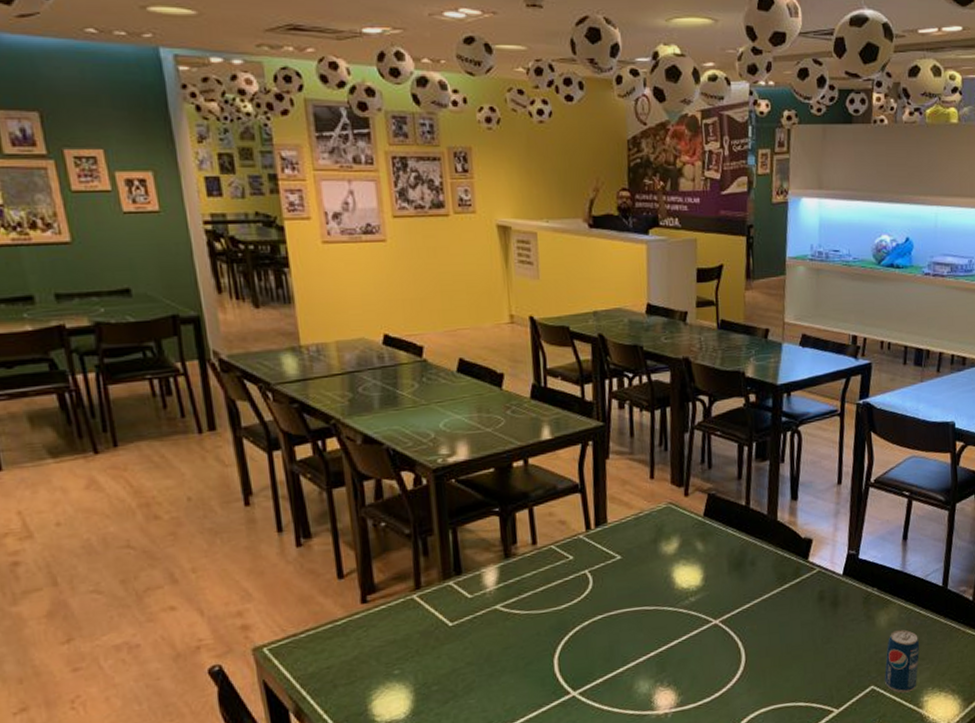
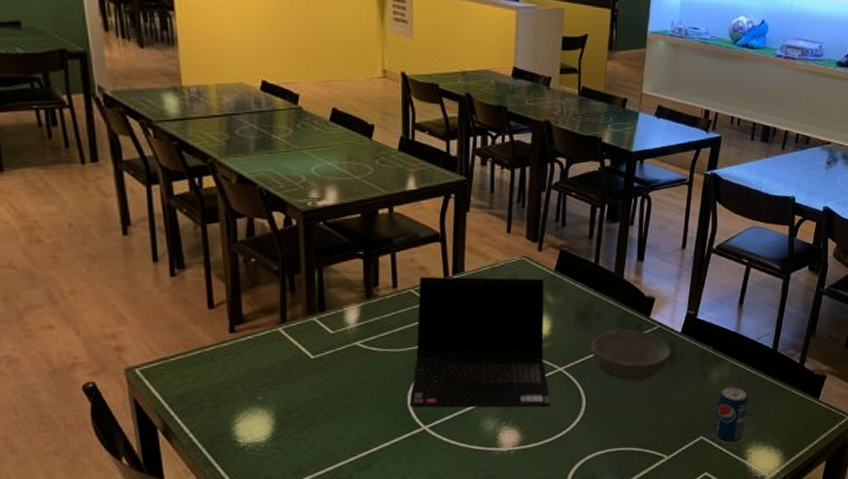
laptop computer: none [556,525,707,673] -> present [409,276,550,408]
bowl: none [746,574,834,631] -> present [590,329,671,381]

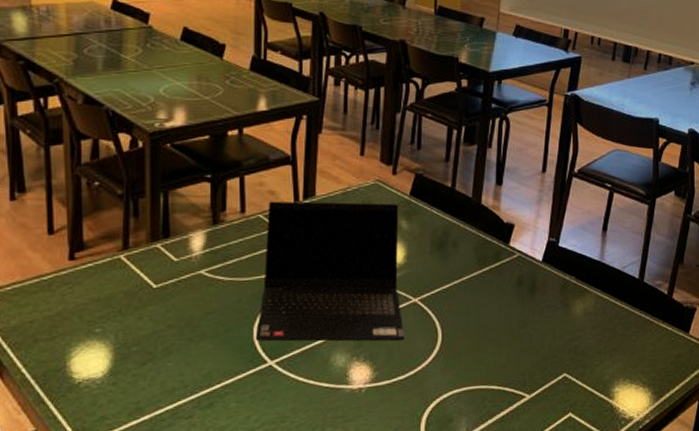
bowl: present [590,329,671,381] -> none [446,257,532,313]
beverage can: present [714,386,748,445] -> none [578,319,614,383]

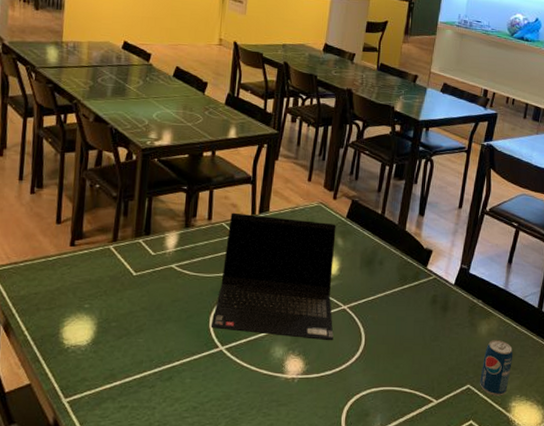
beverage can: none [578,319,614,383] -> present [480,340,513,396]

